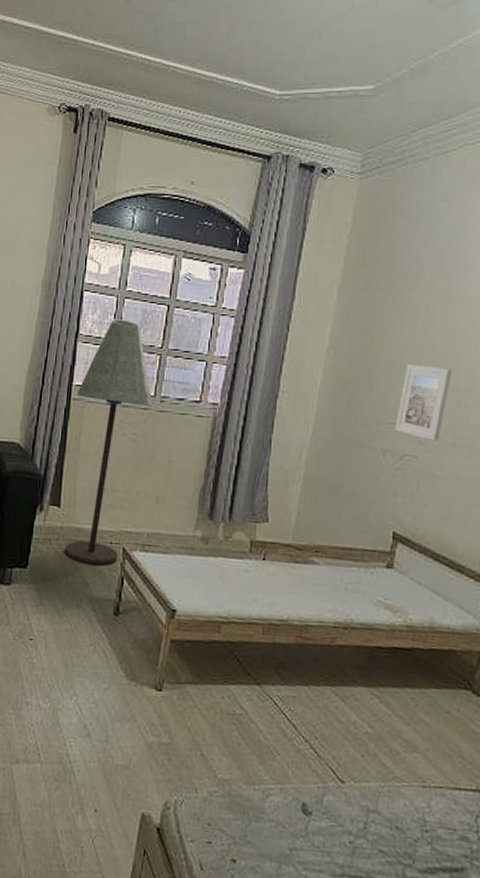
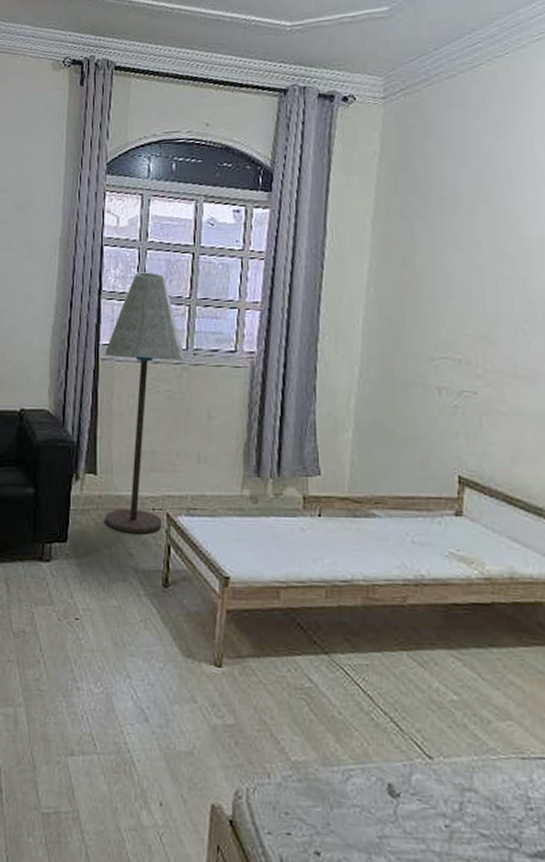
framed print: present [394,364,453,442] -> none [448,293,506,374]

